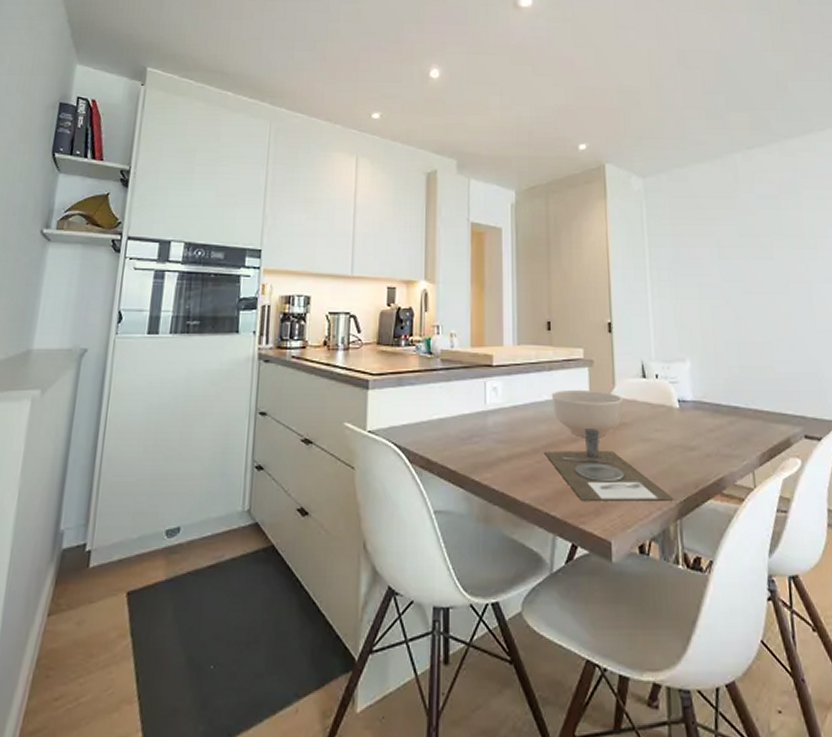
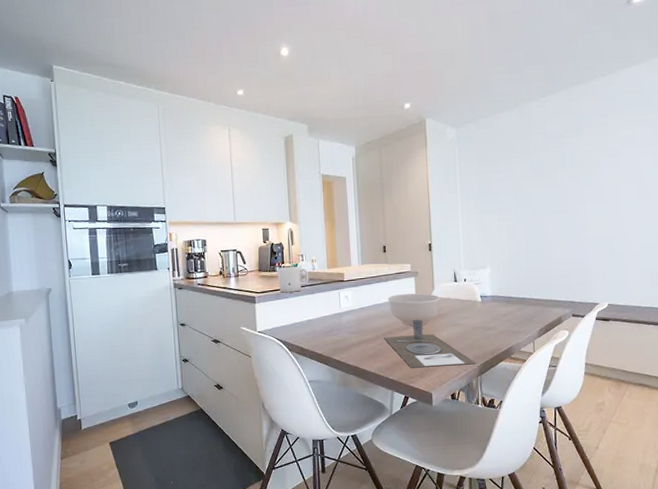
mug: none [402,341,445,377] -> present [277,266,309,293]

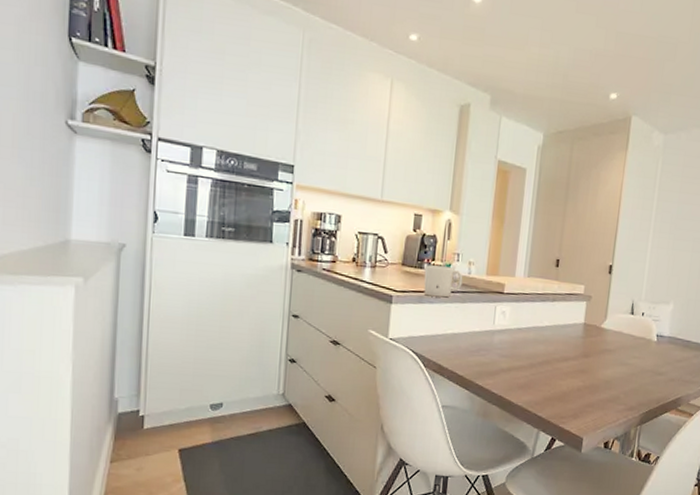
place setting: present [384,319,476,368] -> none [539,351,639,412]
bowl: present [387,293,440,326] -> none [551,319,612,359]

